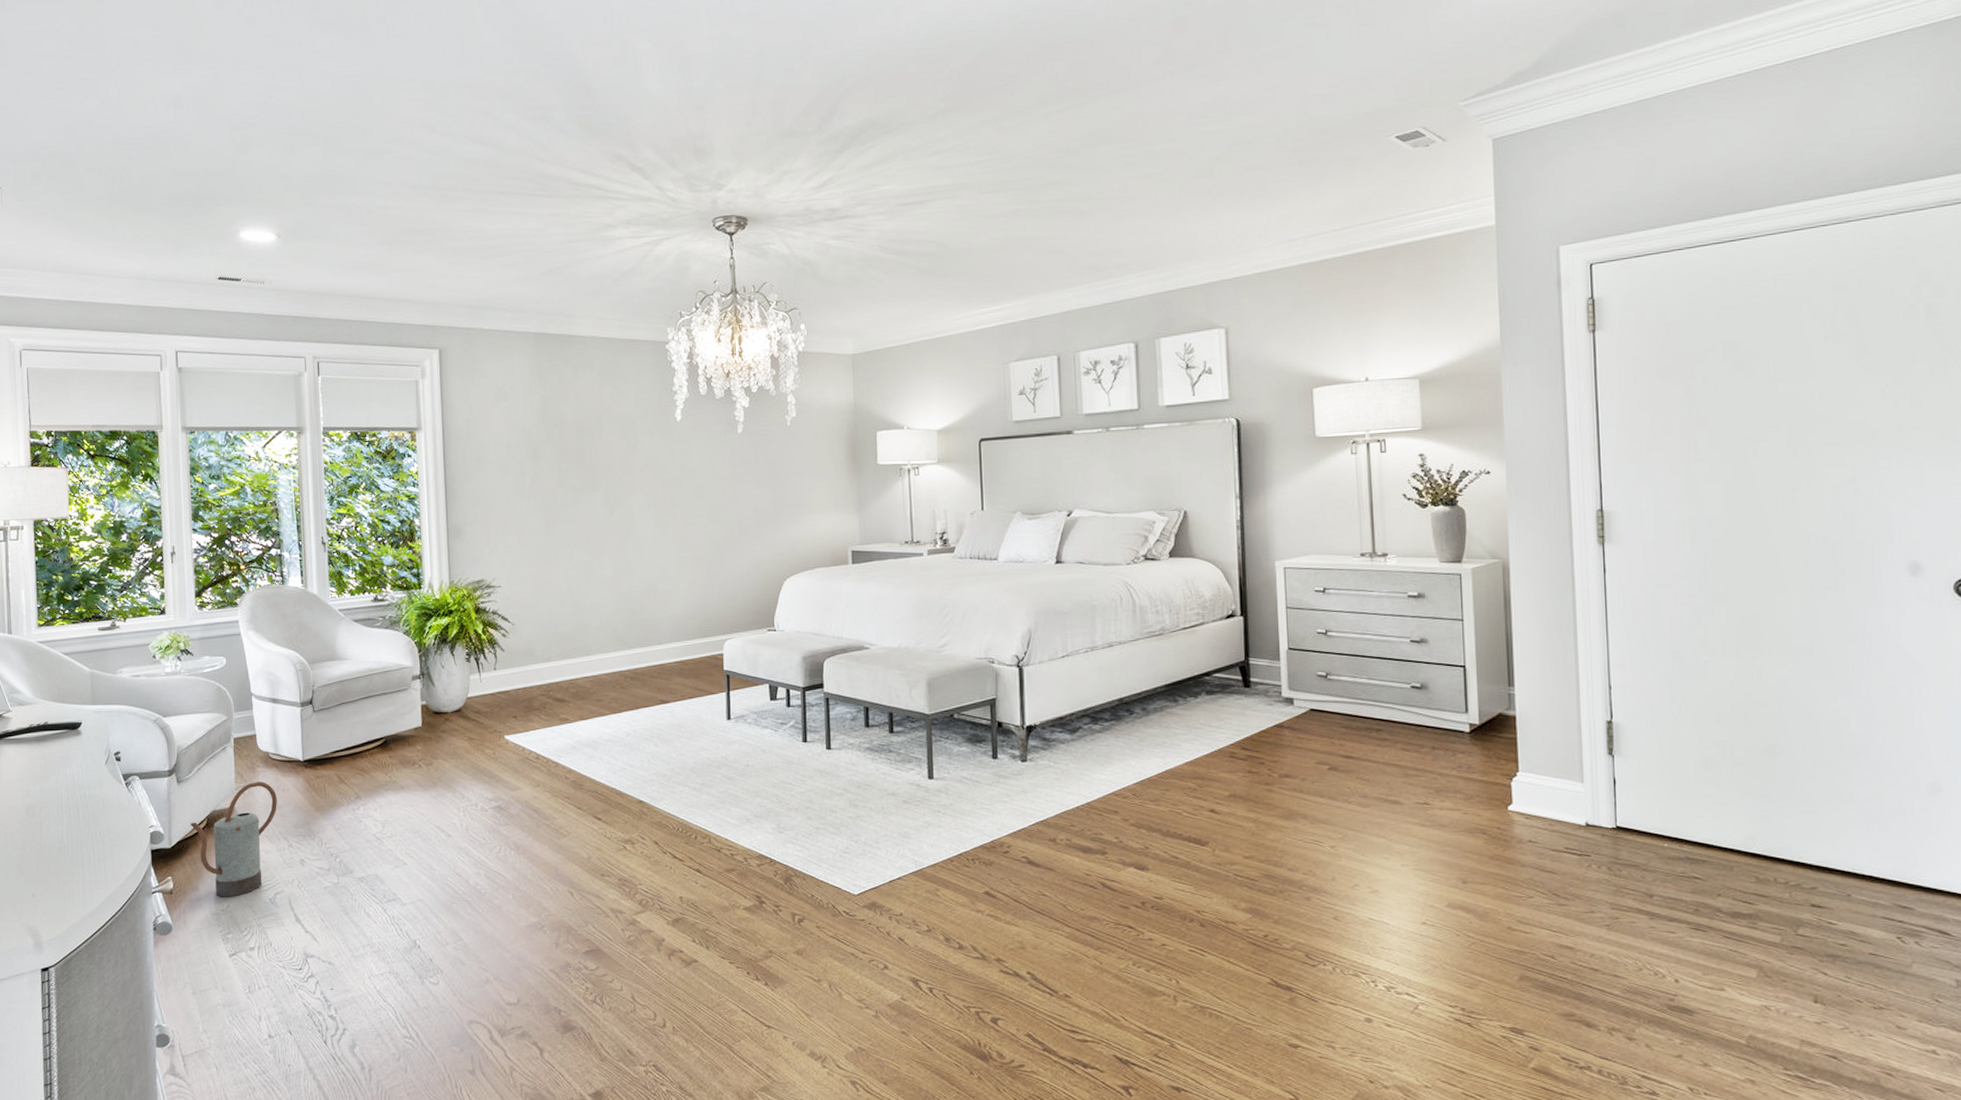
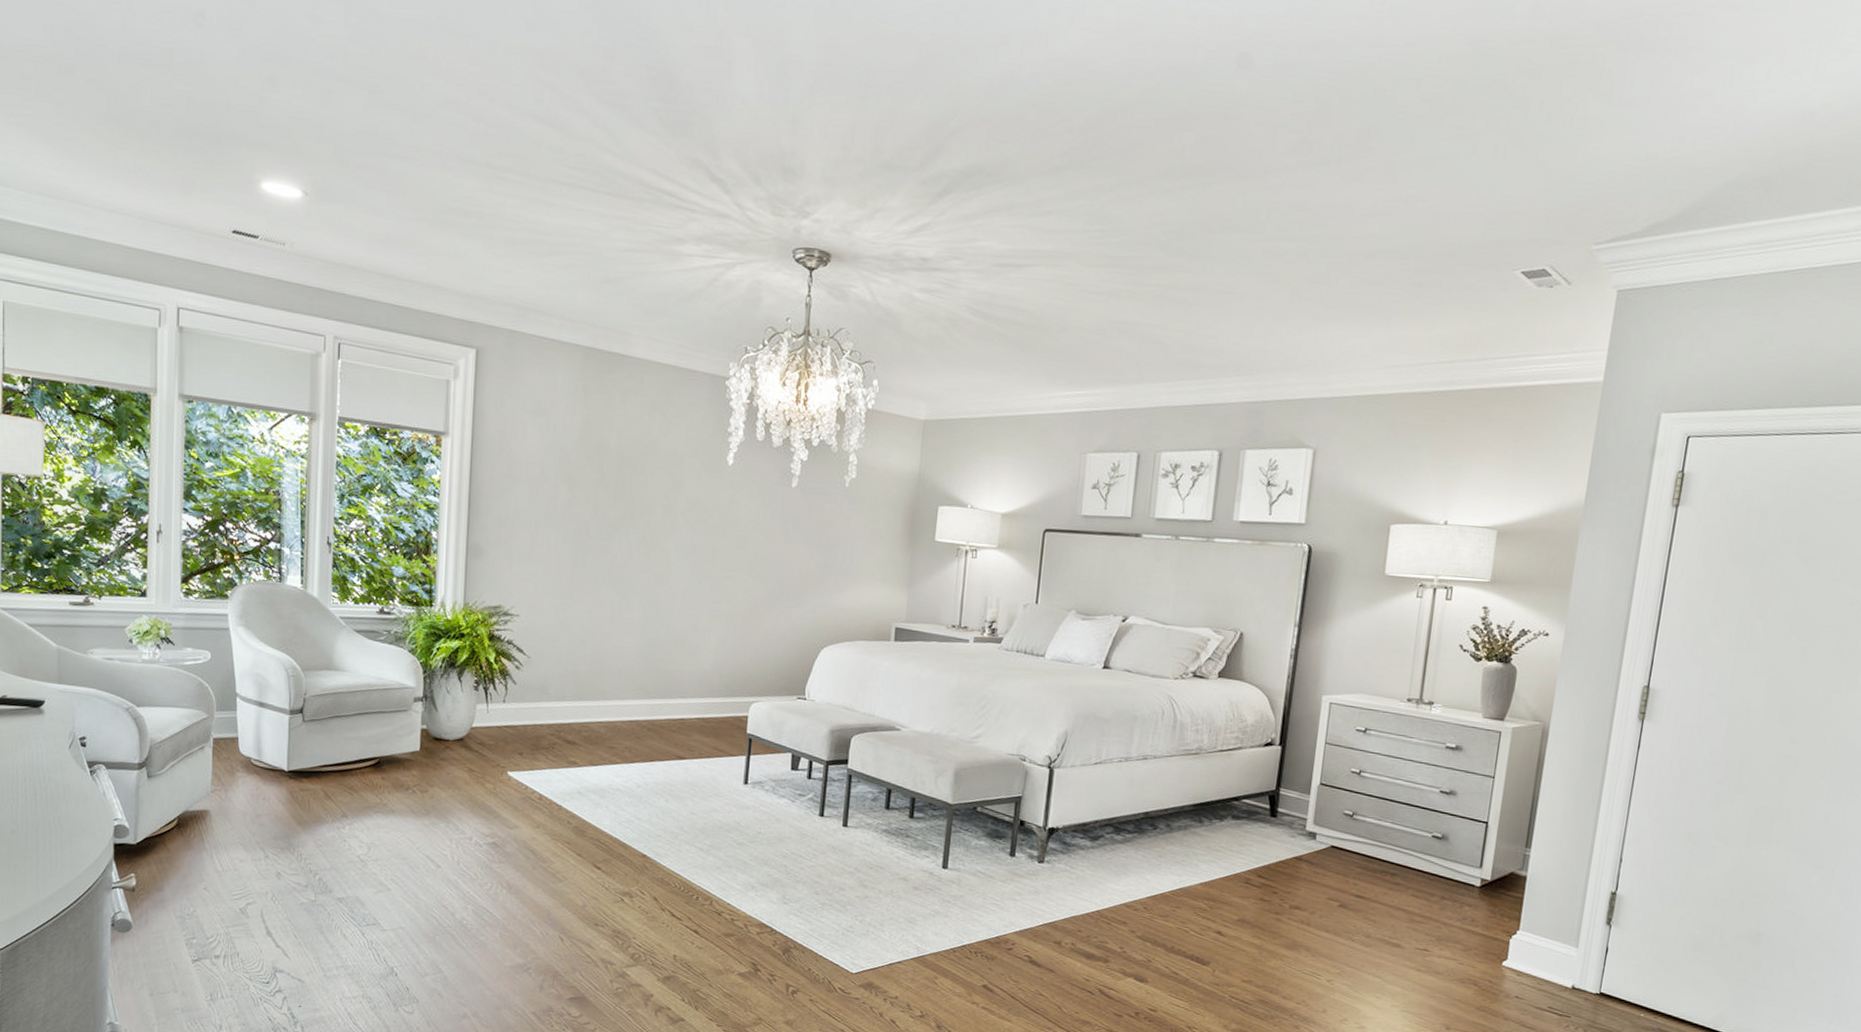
watering can: present [190,782,277,897] -> none [158,786,256,902]

